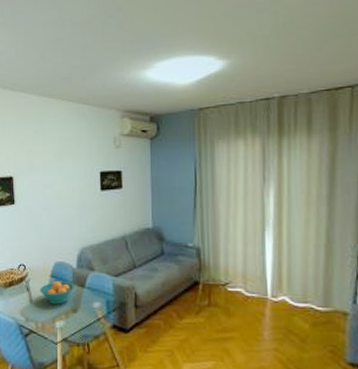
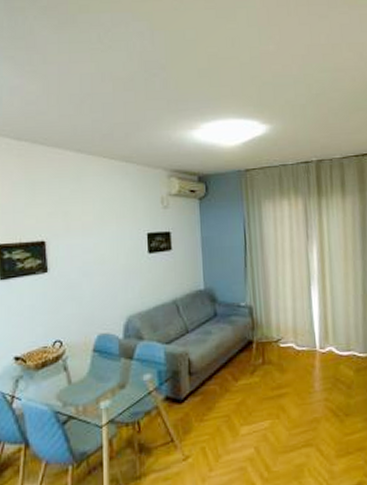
fruit bowl: present [40,280,75,305] -> none [80,355,122,383]

